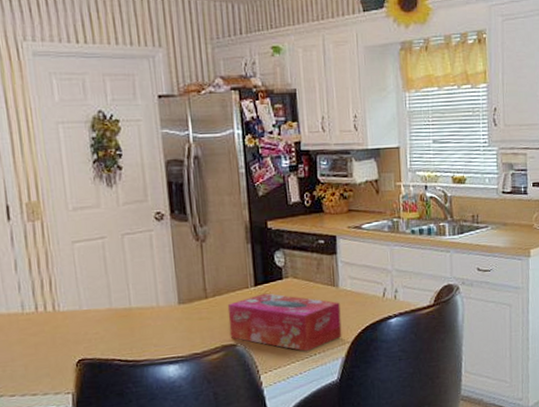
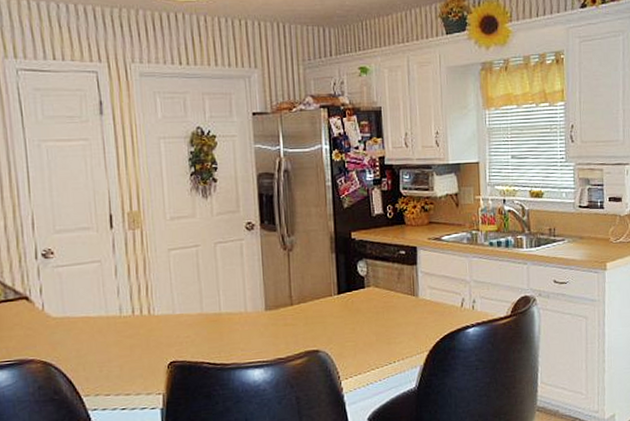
tissue box: present [227,293,342,352] -> none [311,301,421,360]

